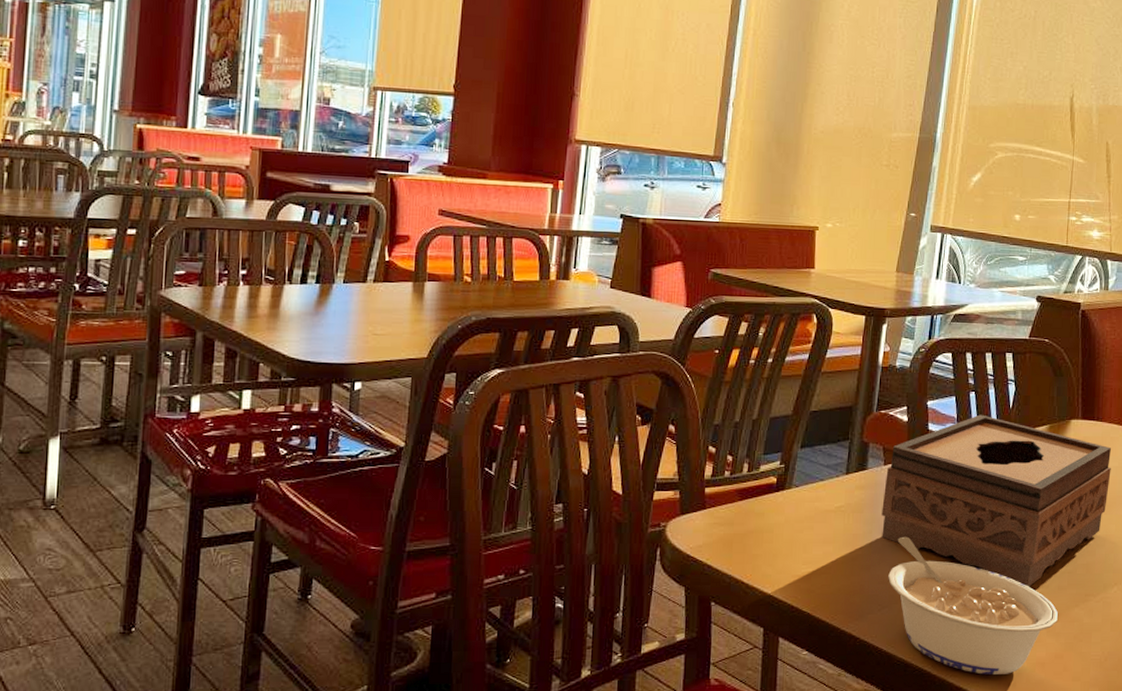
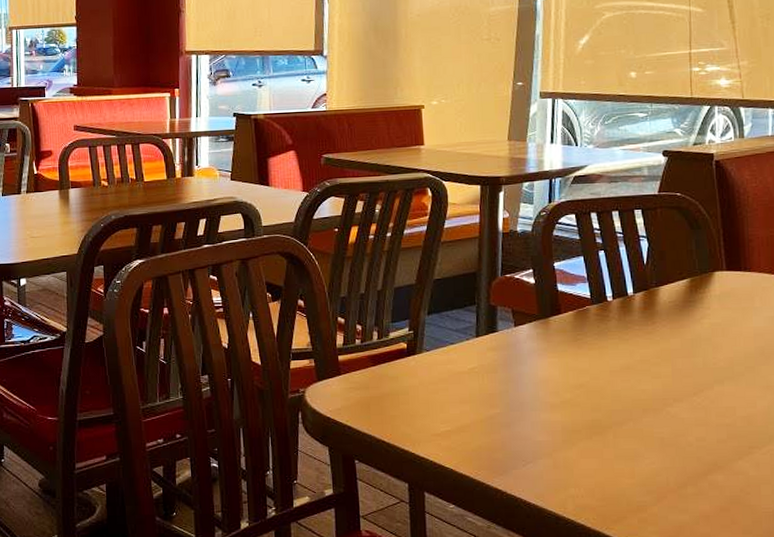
tissue box: present [882,414,1111,587] -> none [516,272,766,441]
legume: present [888,536,1058,675] -> none [530,394,719,527]

